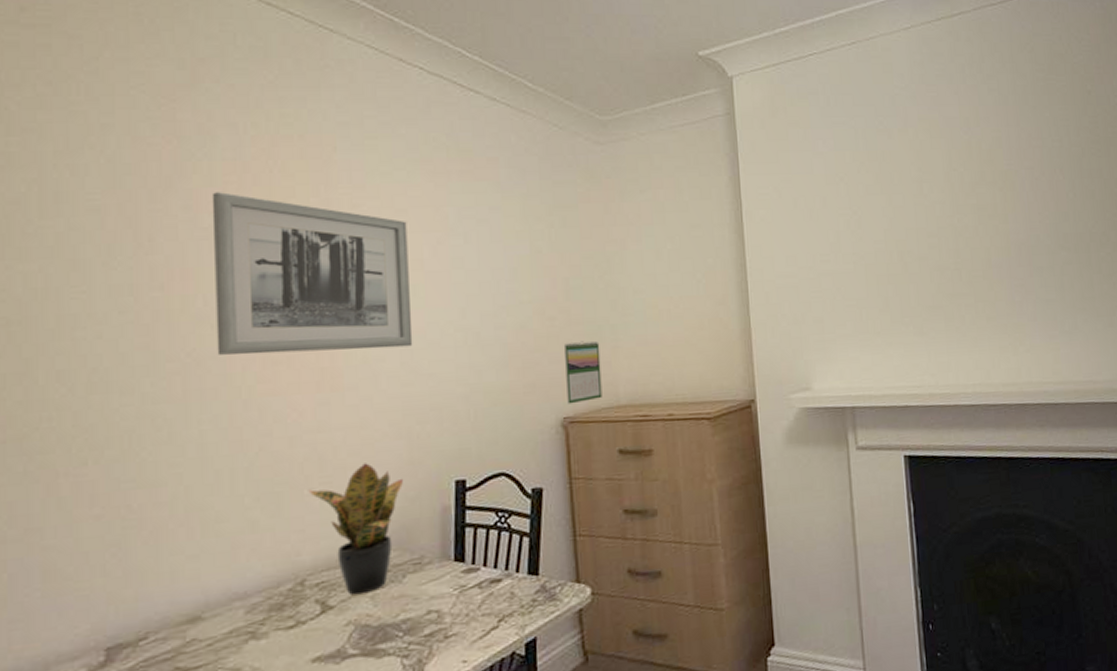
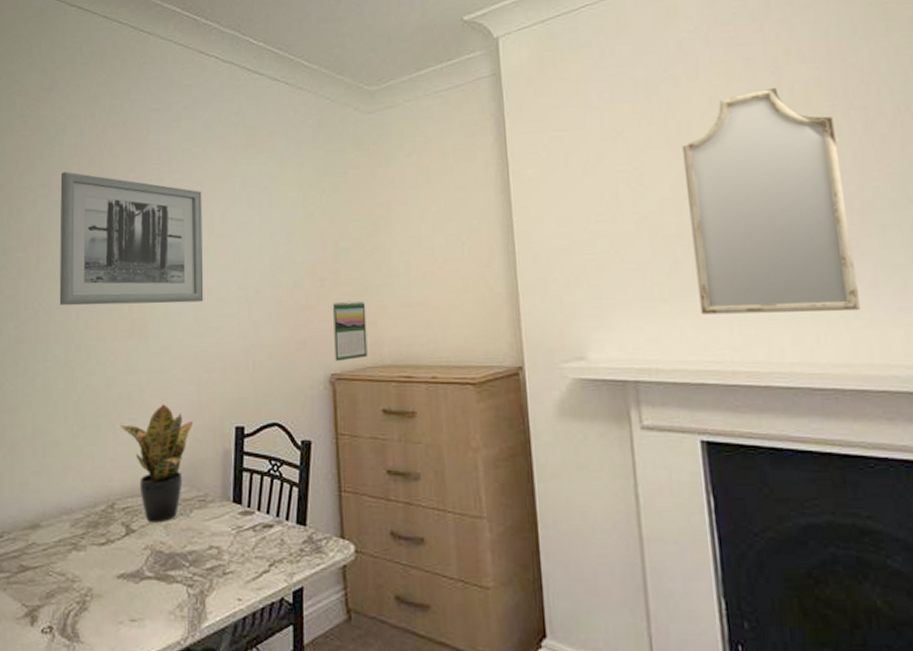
home mirror: none [893,145,1024,345] -> present [681,87,860,315]

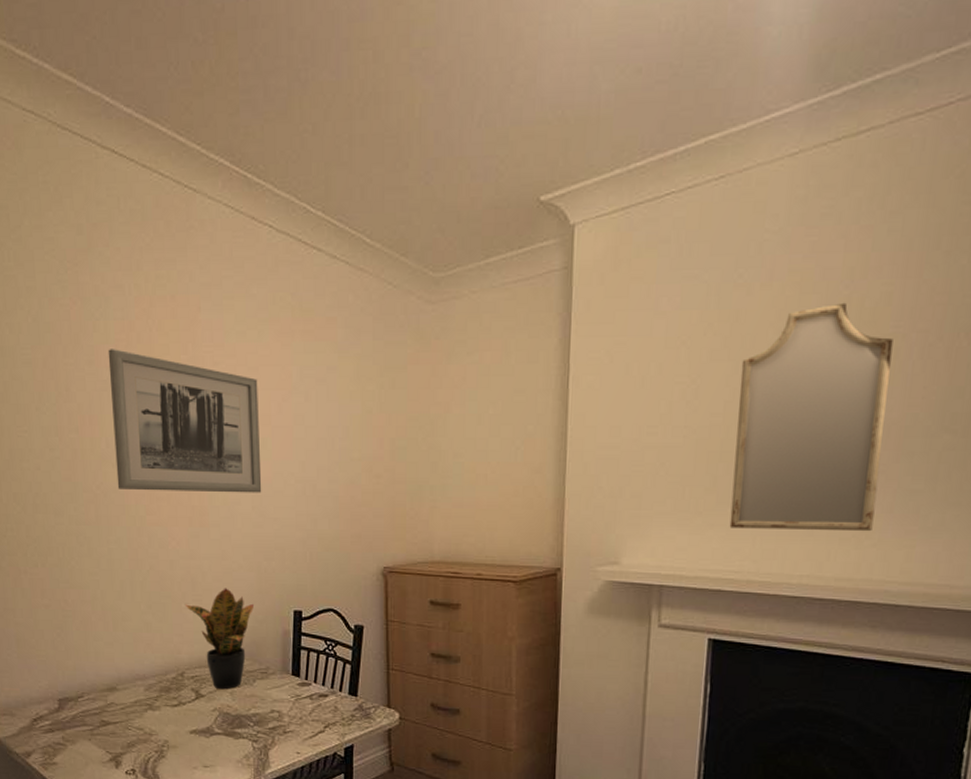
calendar: present [332,301,368,362] -> none [387,499,419,556]

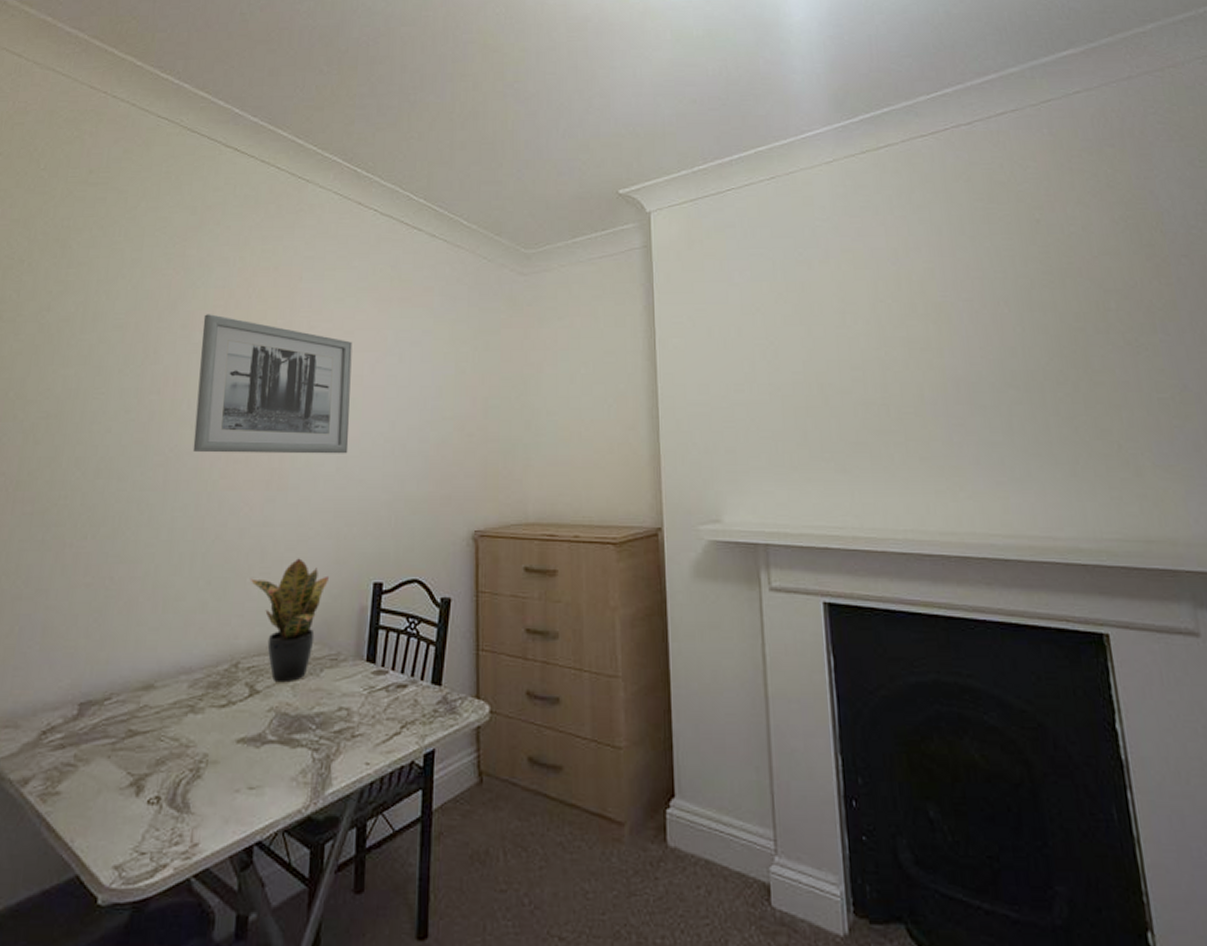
home mirror: present [729,302,893,532] -> none [813,276,964,484]

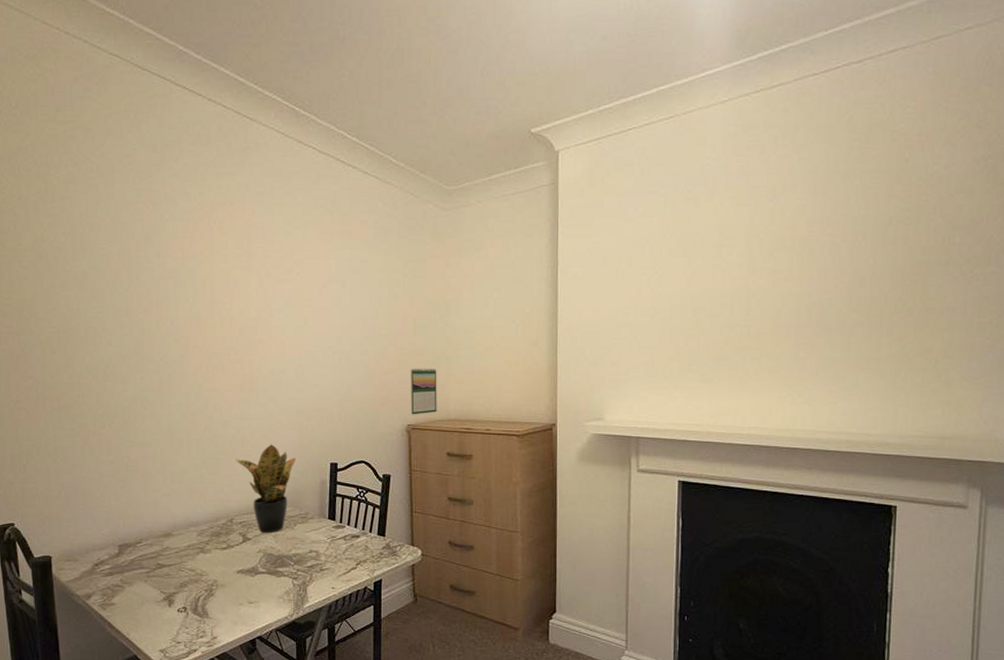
wall art: present [192,314,353,454] -> none [174,244,304,364]
calendar: none [478,458,512,518] -> present [410,368,437,415]

